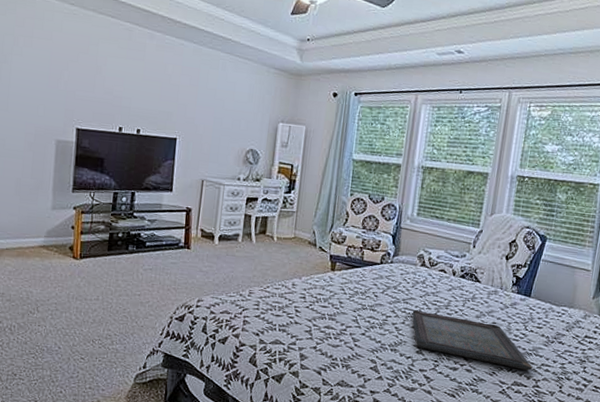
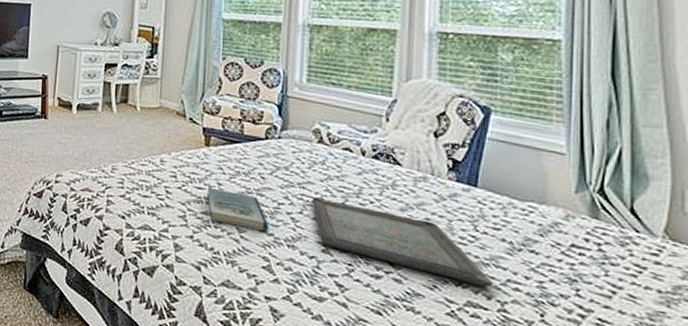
book: none [329,305,378,339] -> present [206,187,269,231]

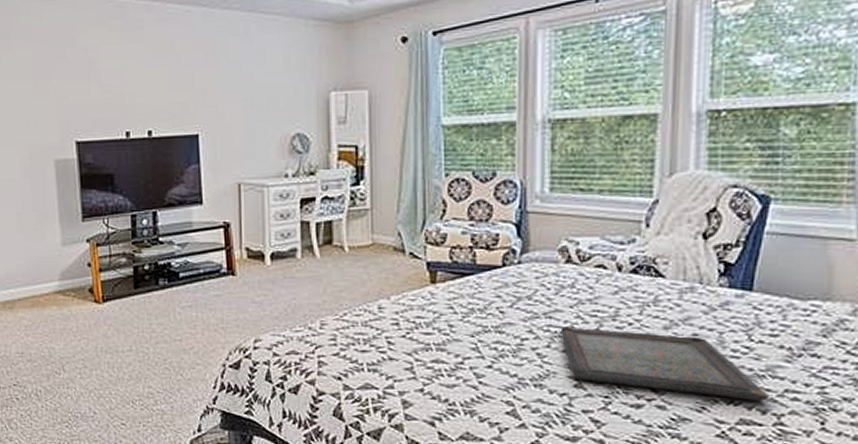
book: present [206,187,269,231] -> none [436,331,512,372]

